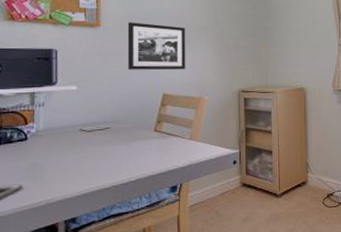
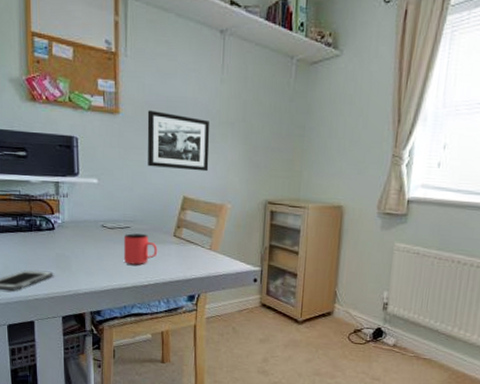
cup: none [102,133,139,165] -> present [123,233,158,265]

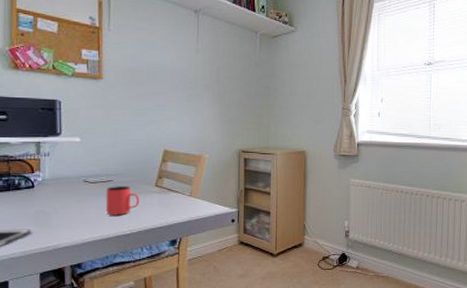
picture frame: present [147,110,210,172] -> none [129,76,188,127]

